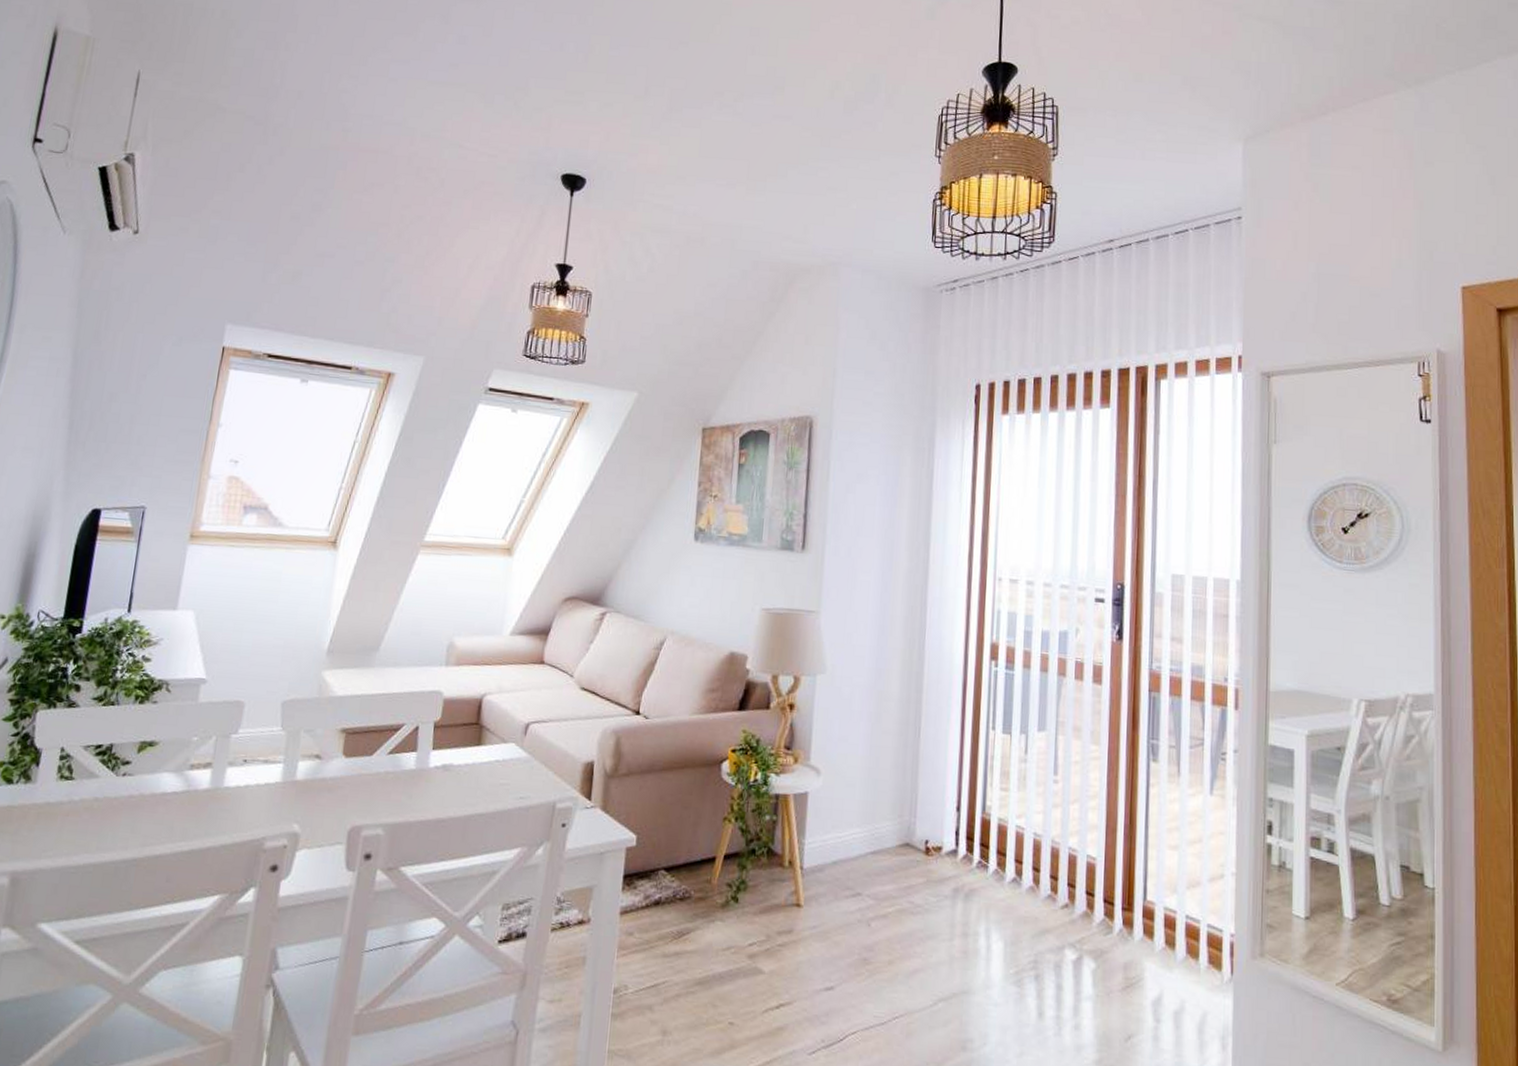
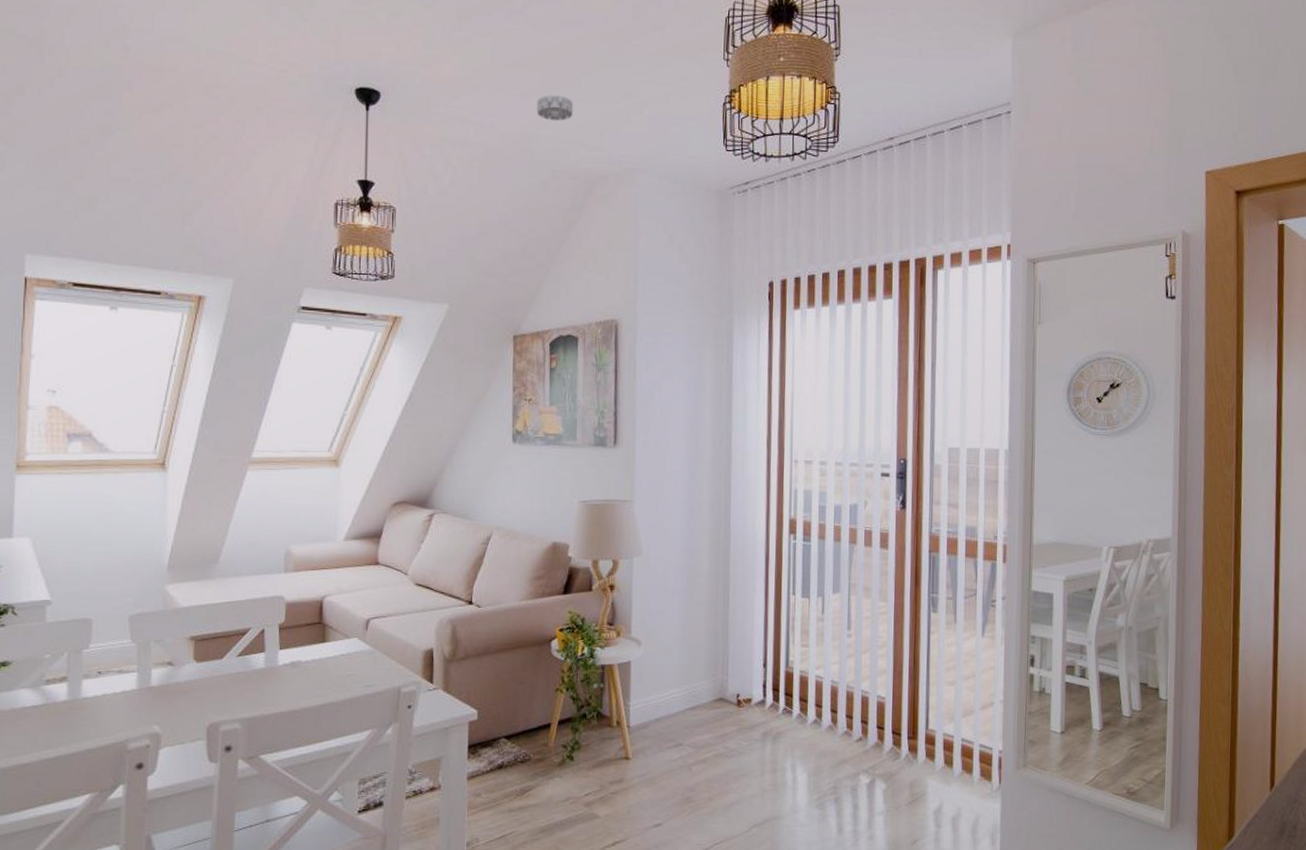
smoke detector: none [741,186,778,213] -> present [537,95,573,121]

